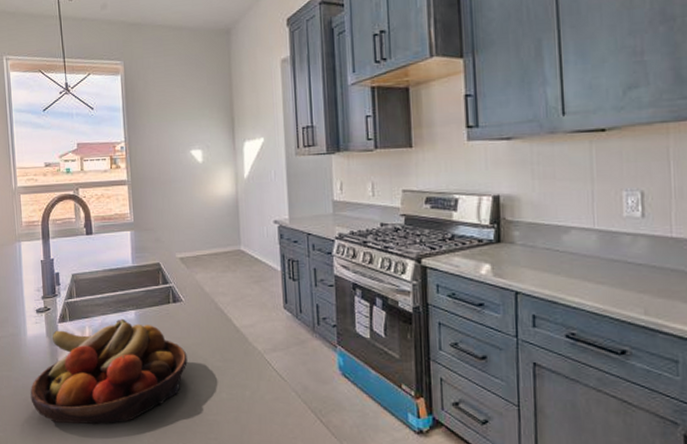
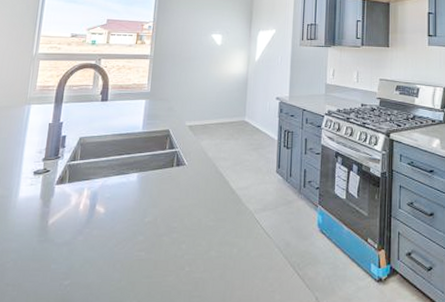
fruit bowl: present [30,318,187,425] -> none [8,181,183,289]

